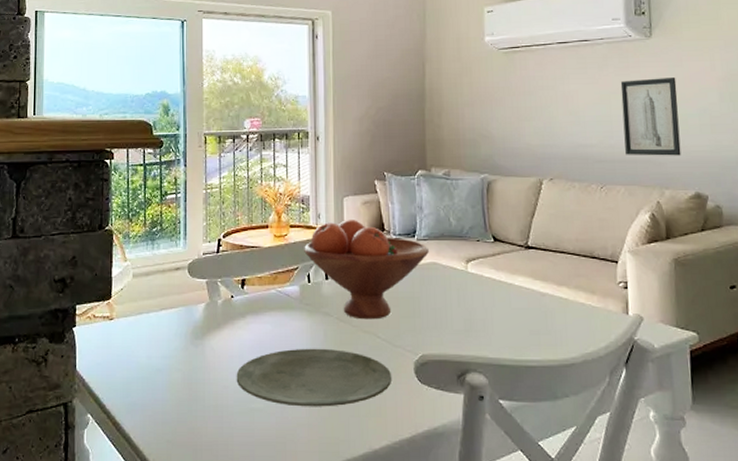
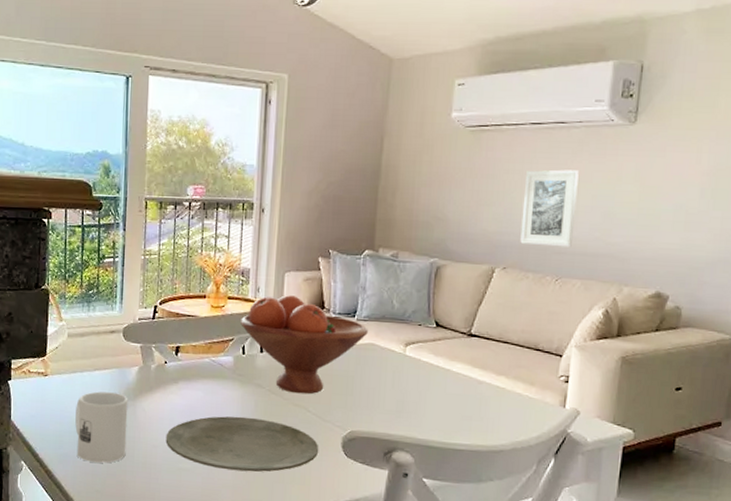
mug: none [143,332,196,409] -> present [75,391,128,463]
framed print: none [559,83,611,156] -> present [520,169,579,247]
wall art: present [620,78,681,156] -> none [587,168,656,253]

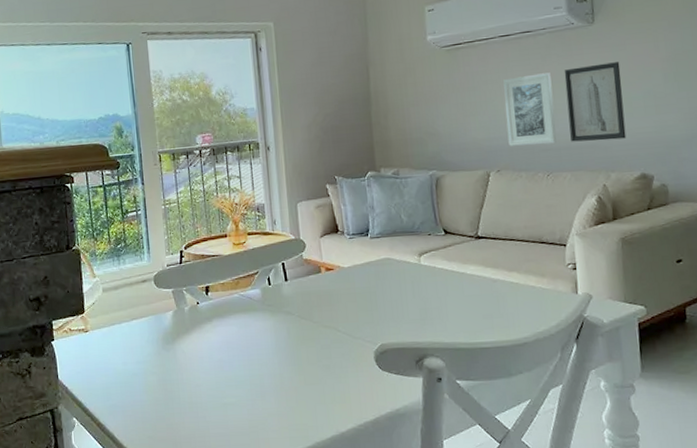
mug: present [75,391,128,463] -> none [118,339,172,410]
plate: present [165,416,319,473] -> none [207,344,354,399]
fruit bowl: present [240,295,368,395] -> none [262,223,383,316]
wall art: none [587,168,656,253] -> present [564,62,627,142]

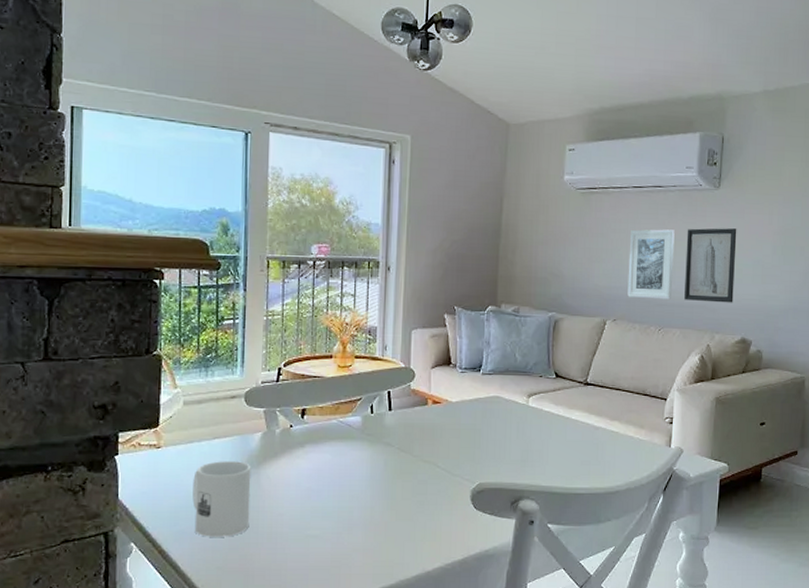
mug: none [118,339,172,410] -> present [192,461,251,537]

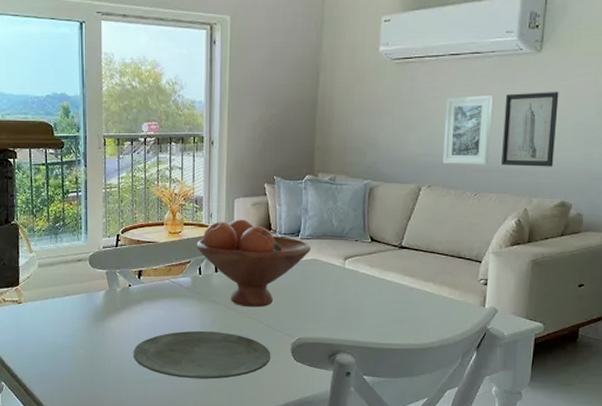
mug: present [192,461,251,537] -> none [49,315,98,379]
plate: none [292,477,449,533] -> present [133,330,271,380]
fruit bowl: none [368,352,493,450] -> present [196,219,311,308]

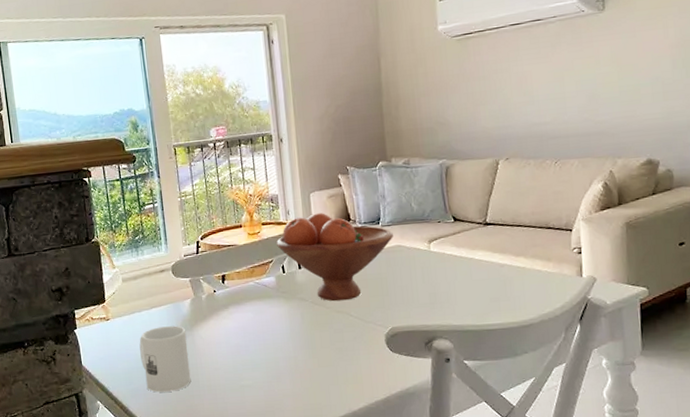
mug: none [49,315,98,379] -> present [139,326,191,393]
plate: present [133,330,271,380] -> none [225,329,366,381]
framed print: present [443,95,493,165] -> none [513,60,565,135]
wall art: present [501,92,559,167] -> none [573,49,634,129]

